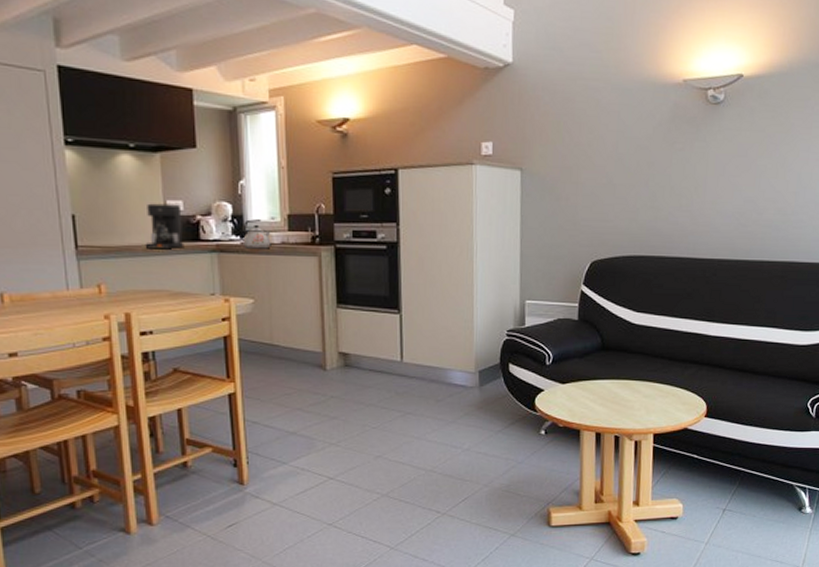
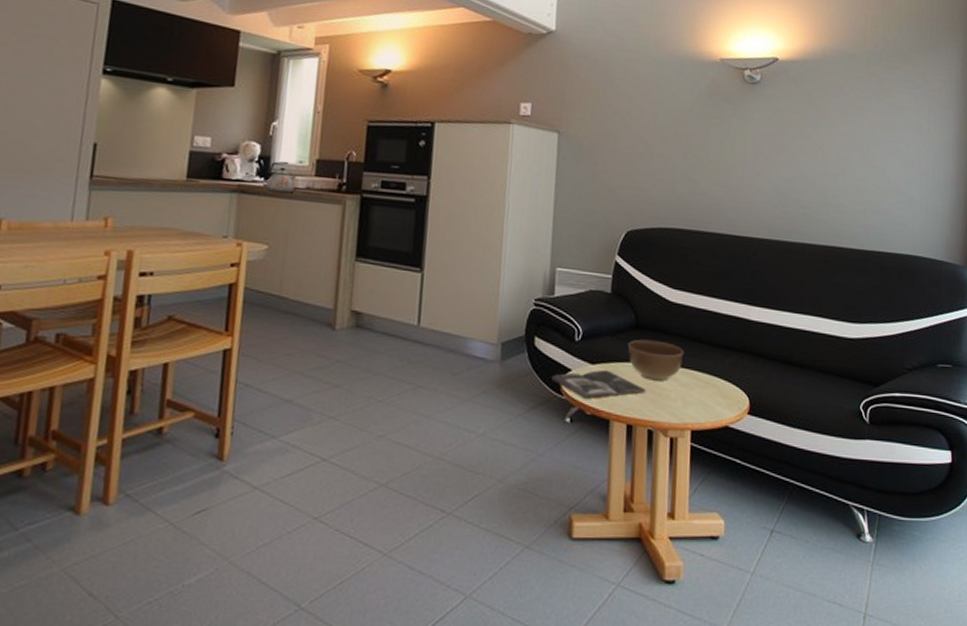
coffee maker: present [145,203,184,250] -> none [163,137,208,187]
magazine: none [526,387,612,413] -> present [551,369,646,399]
bowl: none [594,359,647,394] -> present [627,339,684,381]

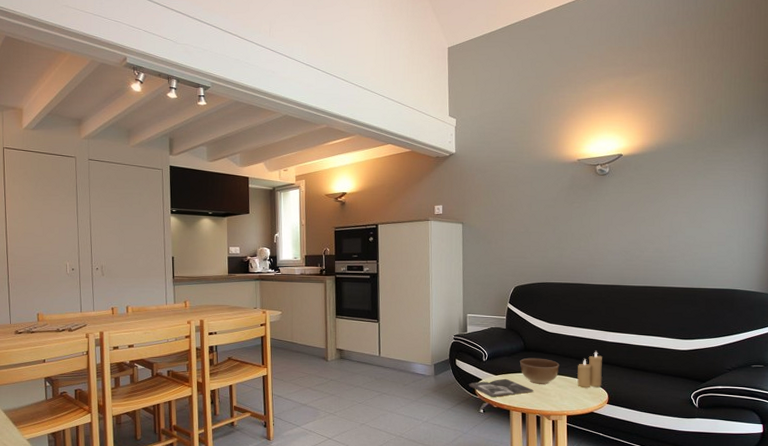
kettle: present [265,161,297,195] -> none [276,259,294,279]
candle: none [707,334,744,389] -> present [576,351,603,388]

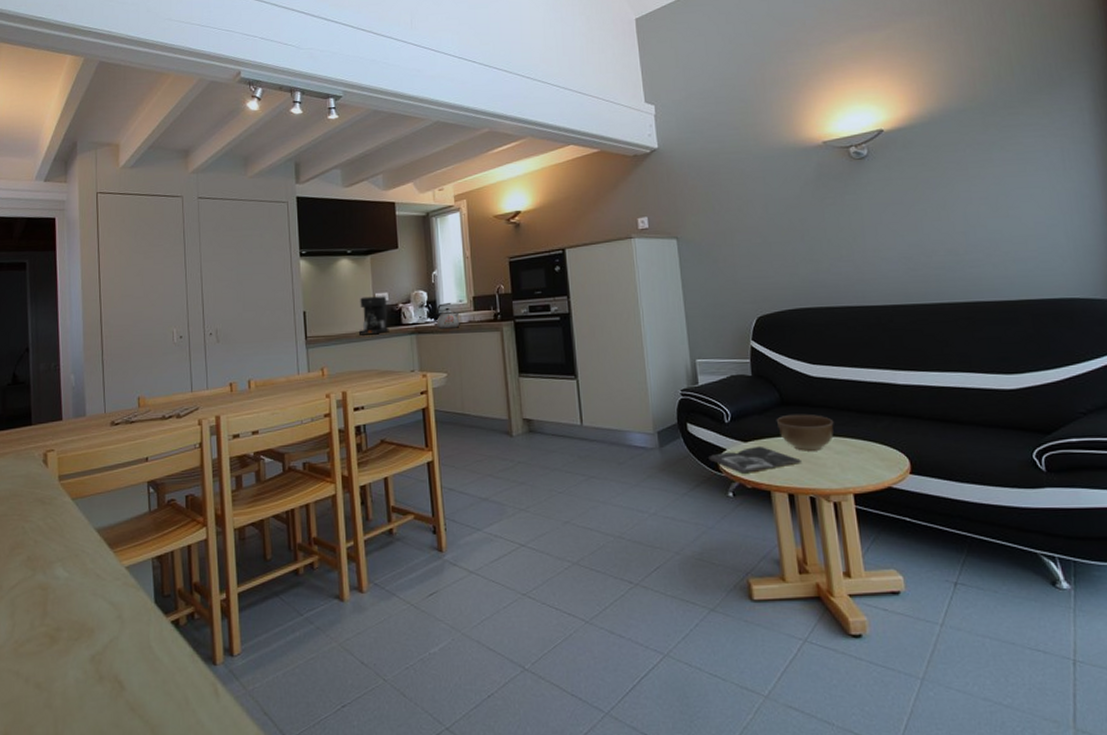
coffee maker: none [215,249,239,279] -> present [358,296,389,335]
kettle: none [276,259,294,279] -> present [436,303,460,330]
candle: present [576,351,603,388] -> none [860,399,899,452]

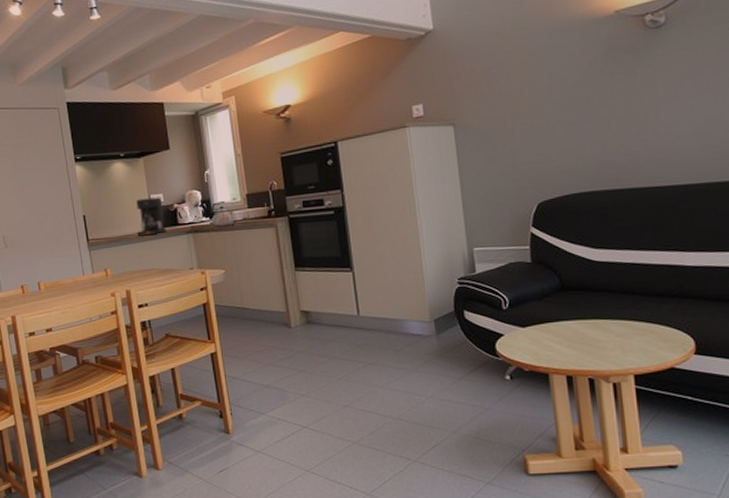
magazine: present [708,445,801,474] -> none [486,330,581,358]
bowl: present [776,414,834,451] -> none [555,298,617,335]

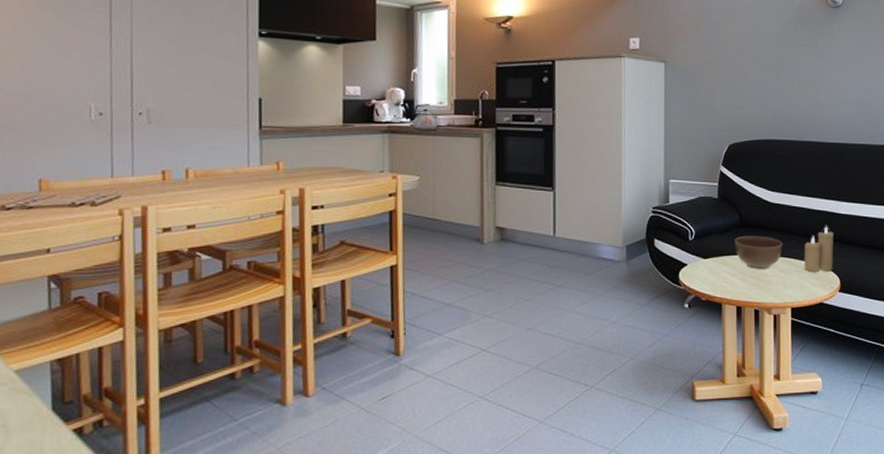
coffee maker: present [136,197,167,236] -> none [323,88,359,131]
bowl: none [555,298,617,335] -> present [734,235,783,269]
candle: none [643,281,685,334] -> present [803,226,834,272]

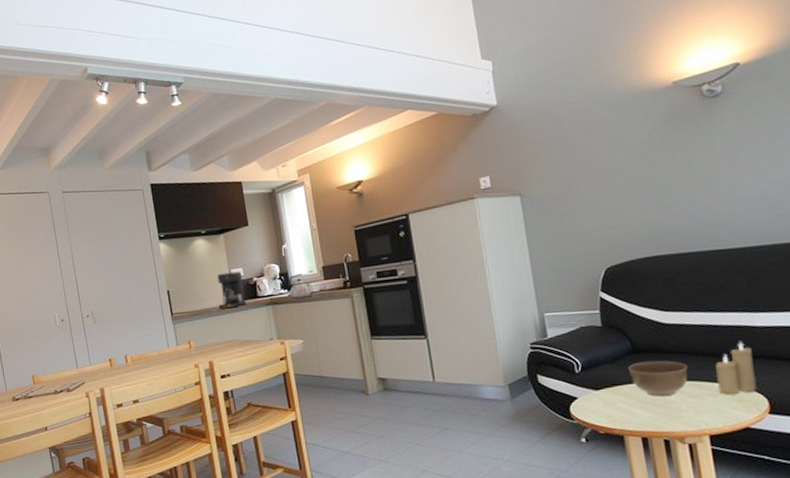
coffee maker: none [323,88,359,131] -> present [217,271,247,309]

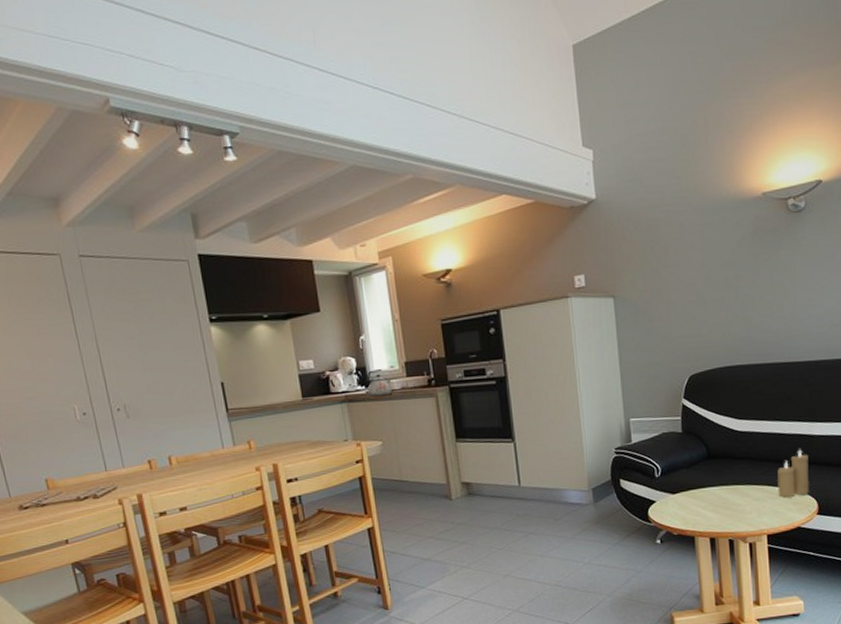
coffee maker: present [217,271,247,309] -> none [283,363,318,406]
bowl: present [627,360,689,397] -> none [702,465,754,500]

